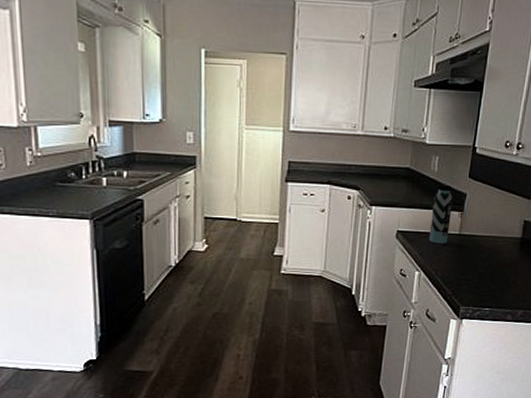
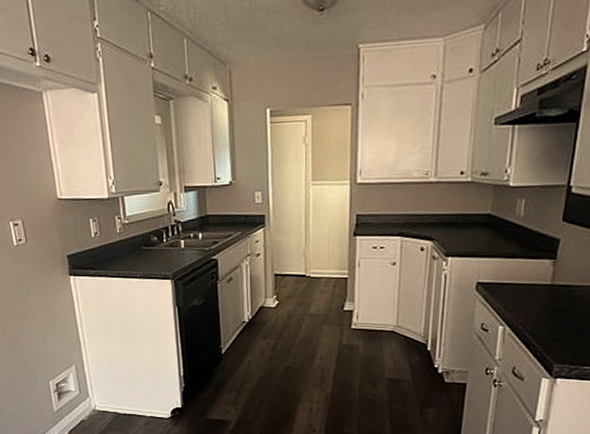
water bottle: present [429,184,453,244] -> none [515,229,543,296]

